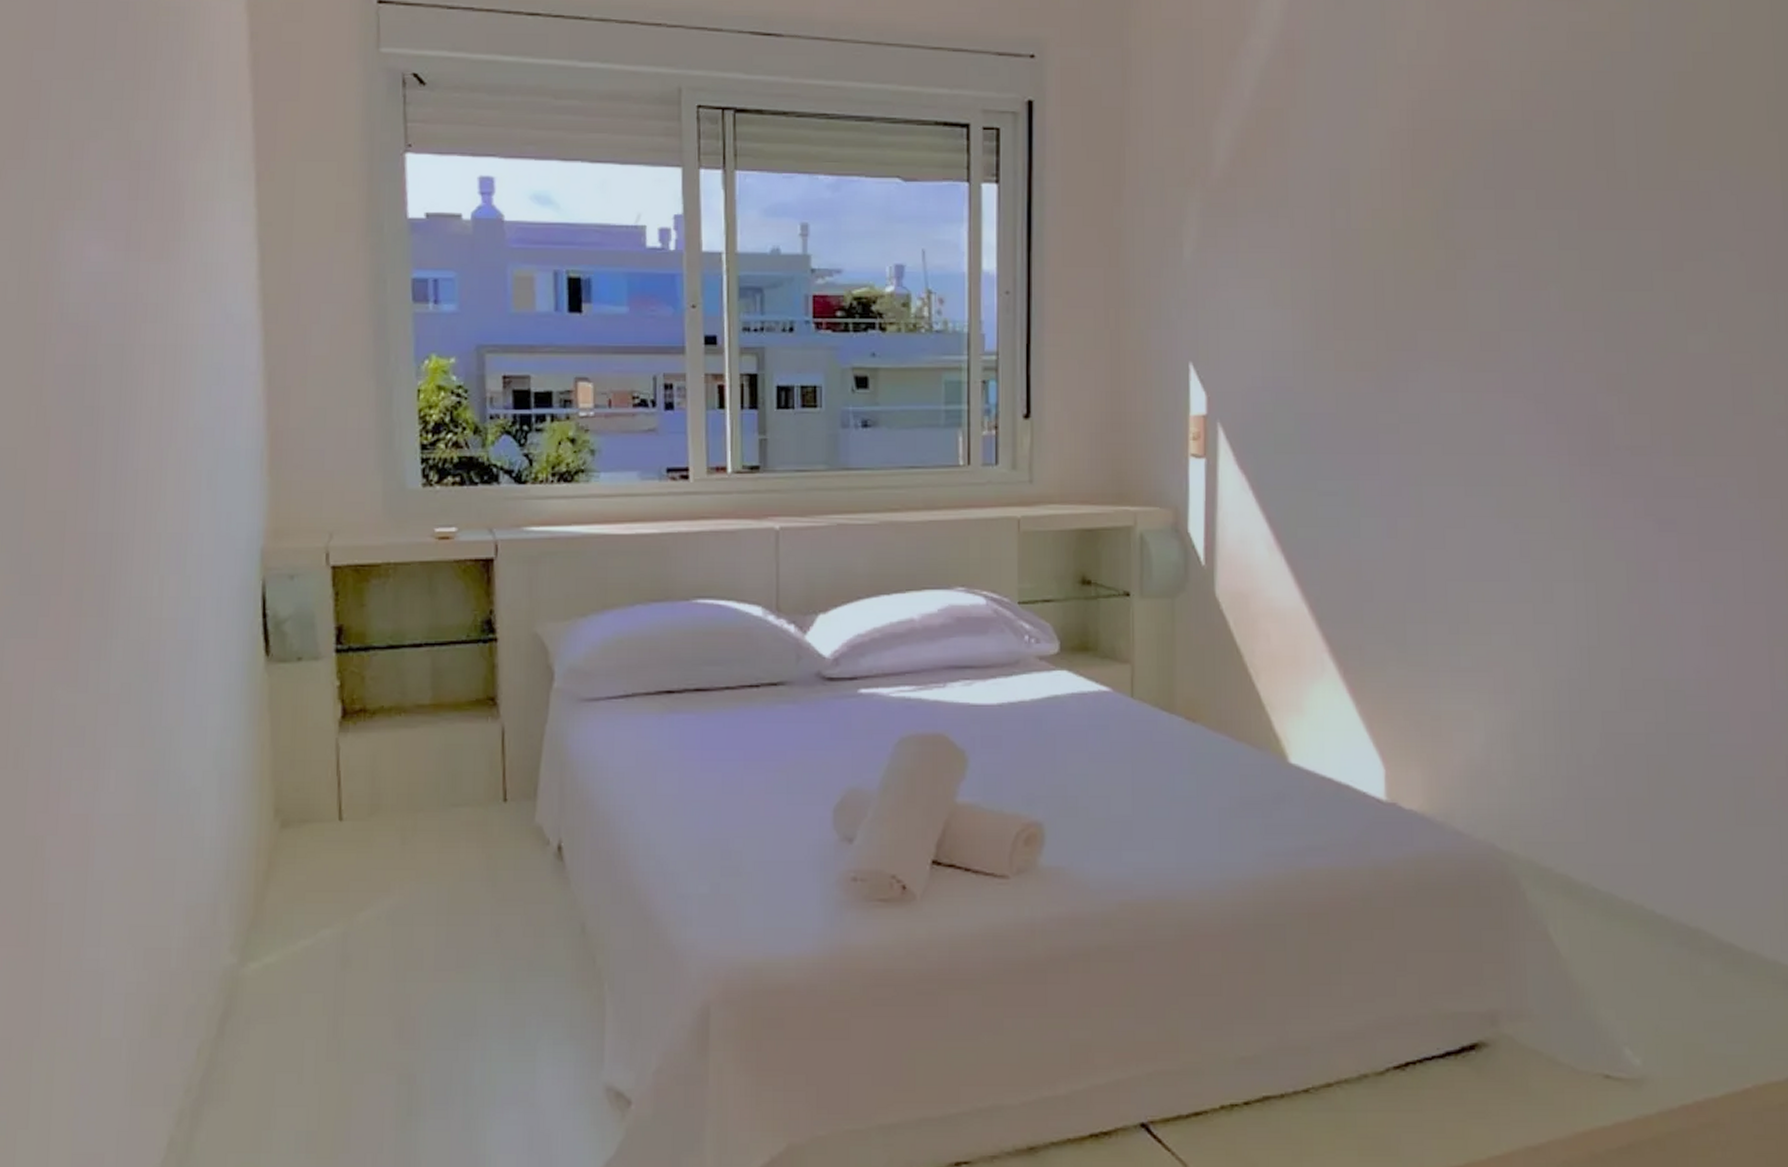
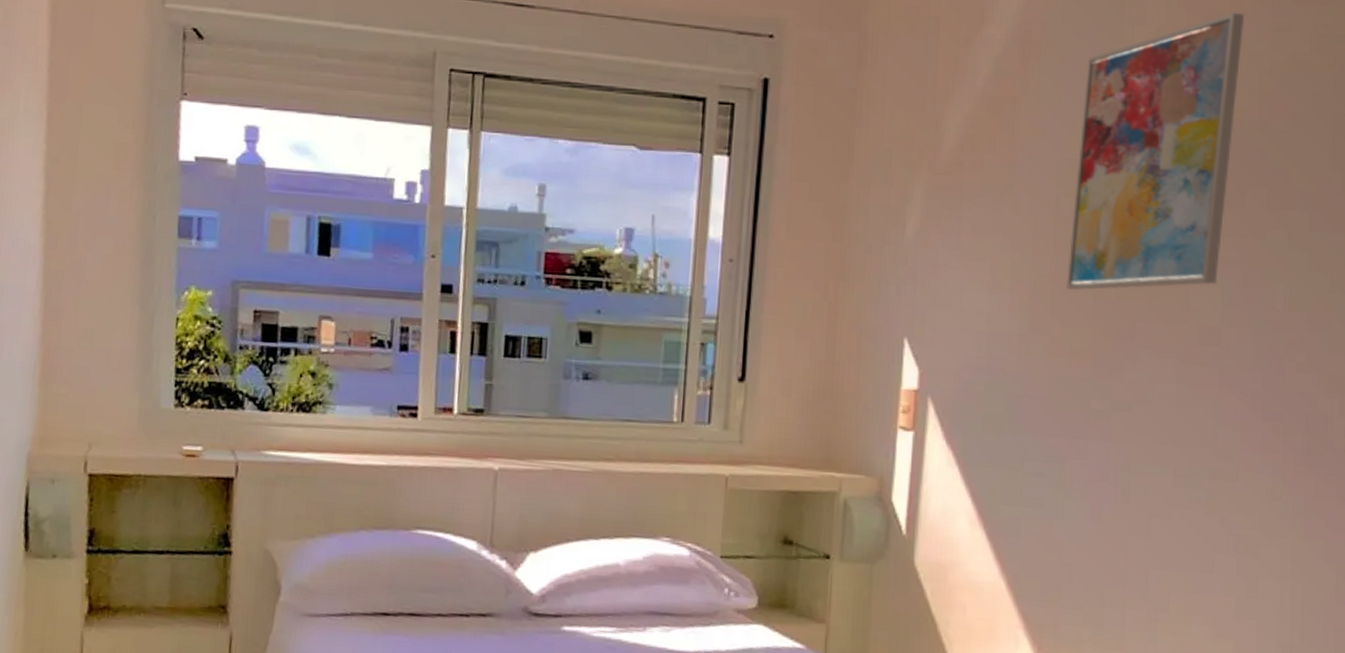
wall art: none [1346,12,1503,304] -> present [1066,12,1245,291]

